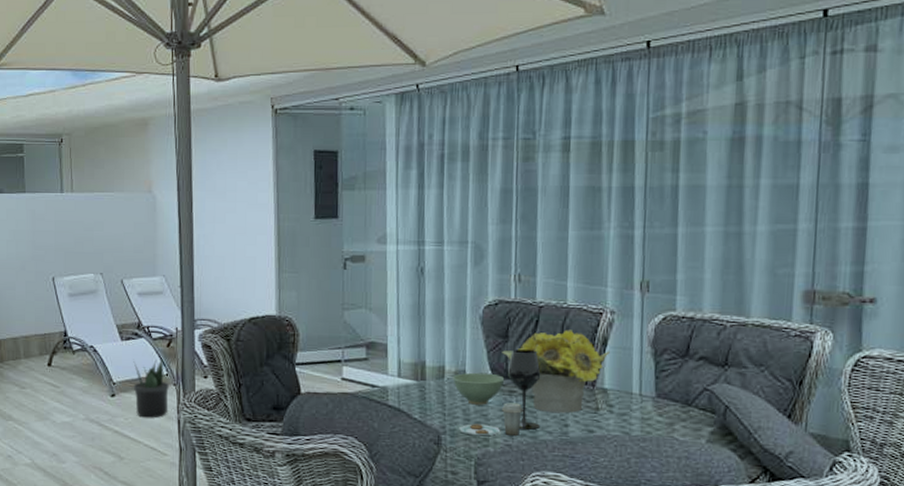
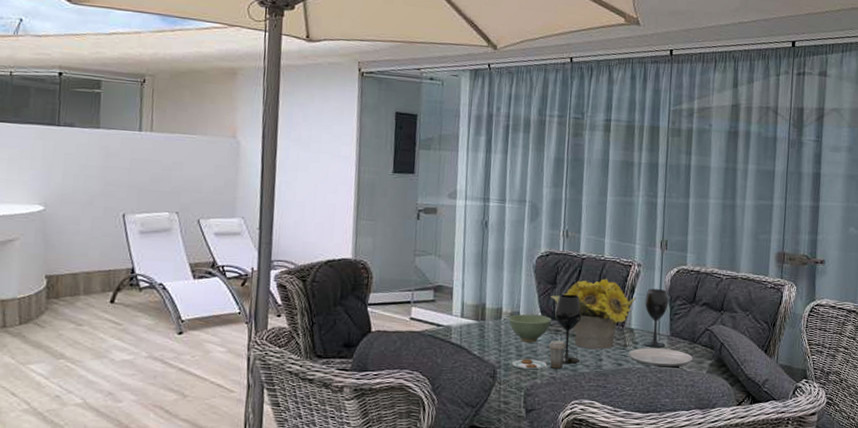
planter: present [133,359,169,418] -> none [203,297,241,355]
plate: none [601,411,688,436] -> present [628,347,693,368]
wine glass: none [621,340,653,411] -> present [644,288,669,347]

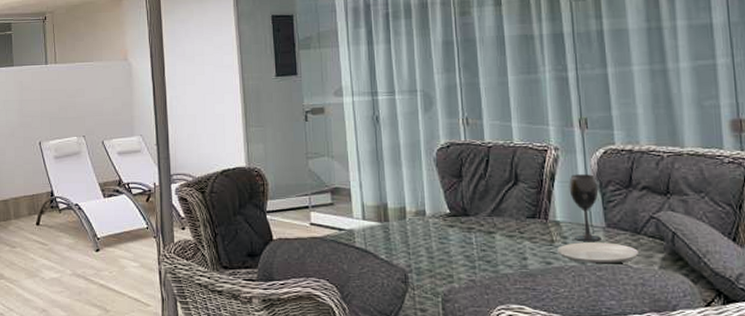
bowl: present [508,314,552,343] -> none [414,212,463,243]
plate: present [512,340,567,370] -> none [424,239,483,273]
sunflower: present [550,278,636,350] -> none [458,167,558,247]
wineglass: present [554,294,582,364] -> none [464,187,500,264]

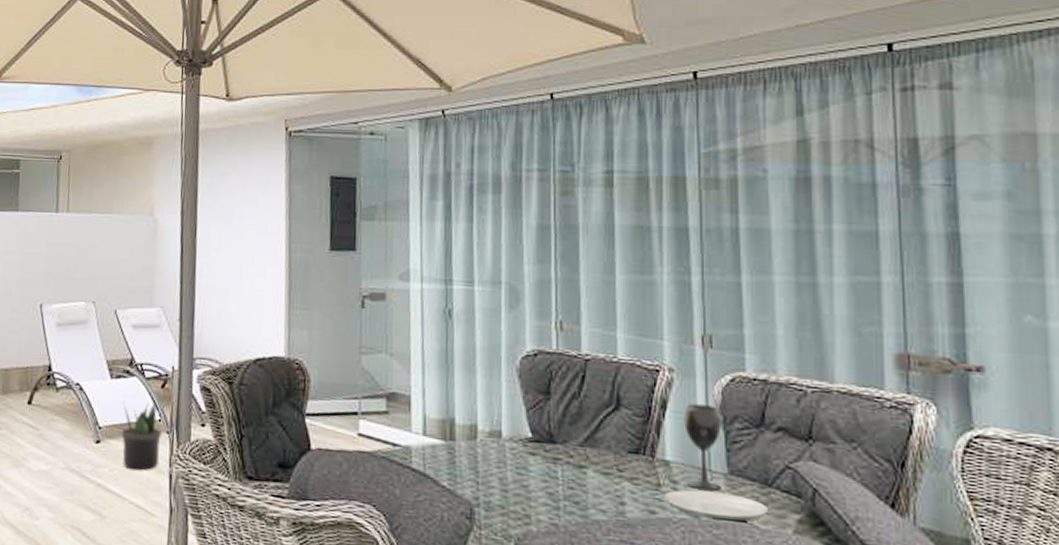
planter: none [115,213,150,270] -> present [122,401,162,470]

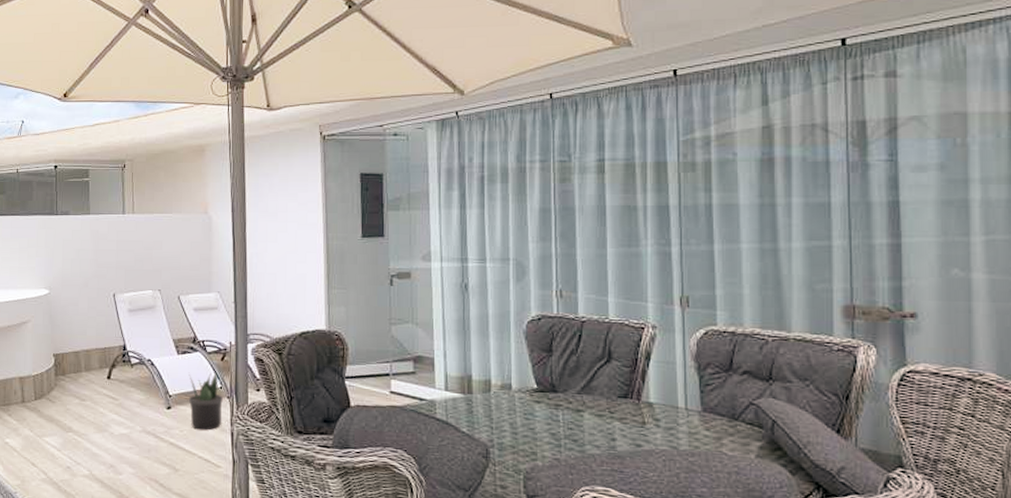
plate: present [664,489,769,522] -> none [648,425,736,450]
wine glass: present [684,404,722,491] -> none [665,354,696,425]

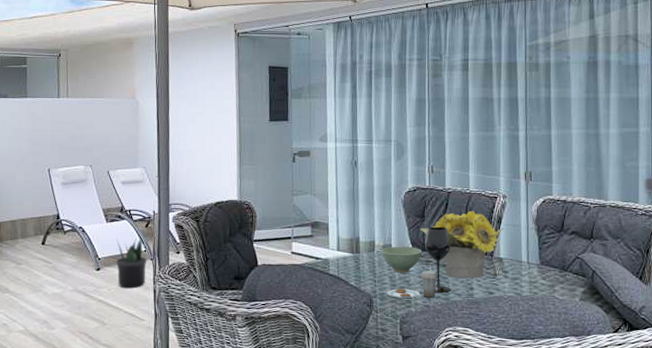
bowl: none [499,386,551,419] -> present [381,246,423,273]
plate: none [507,416,570,450] -> present [387,270,438,299]
sunflower: none [547,344,653,428] -> present [420,210,503,279]
wineglass: none [552,362,587,444] -> present [424,226,451,293]

